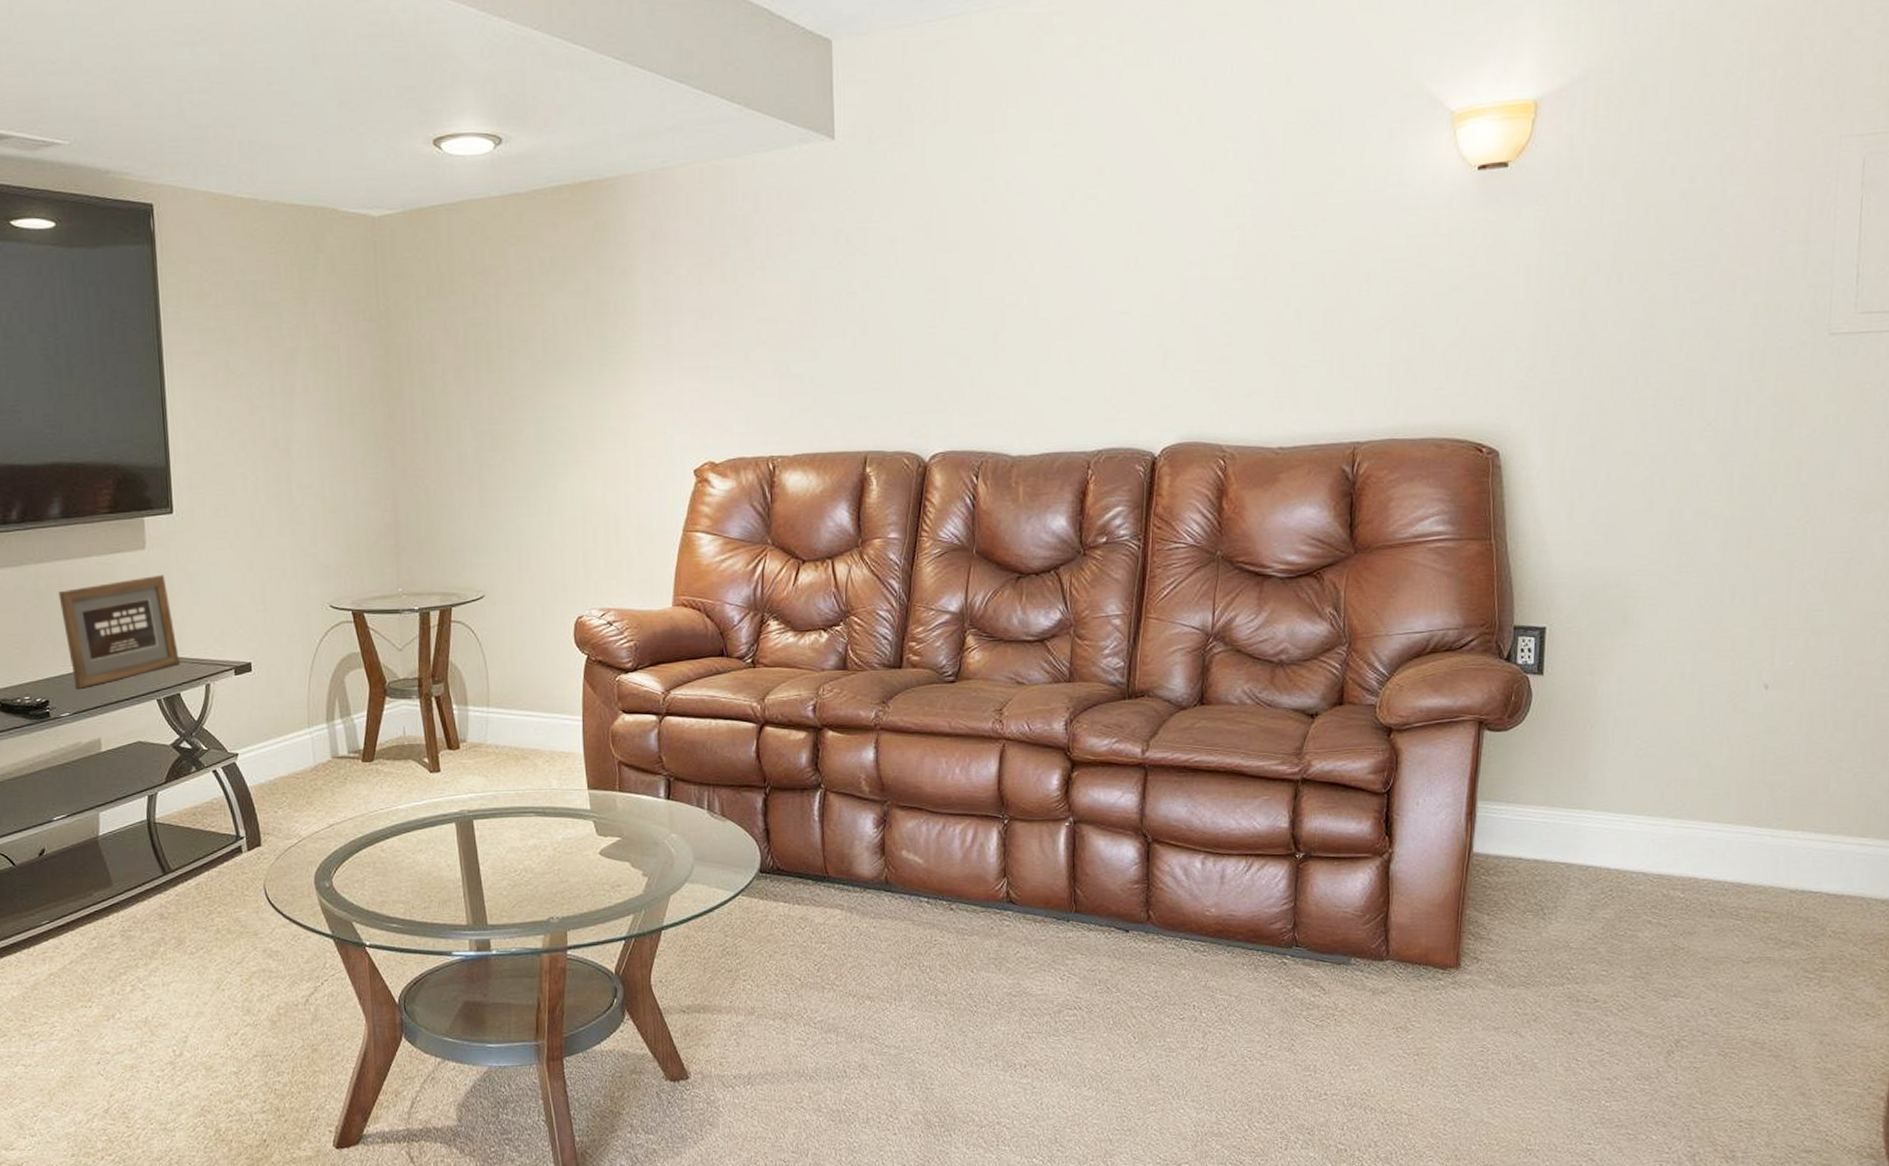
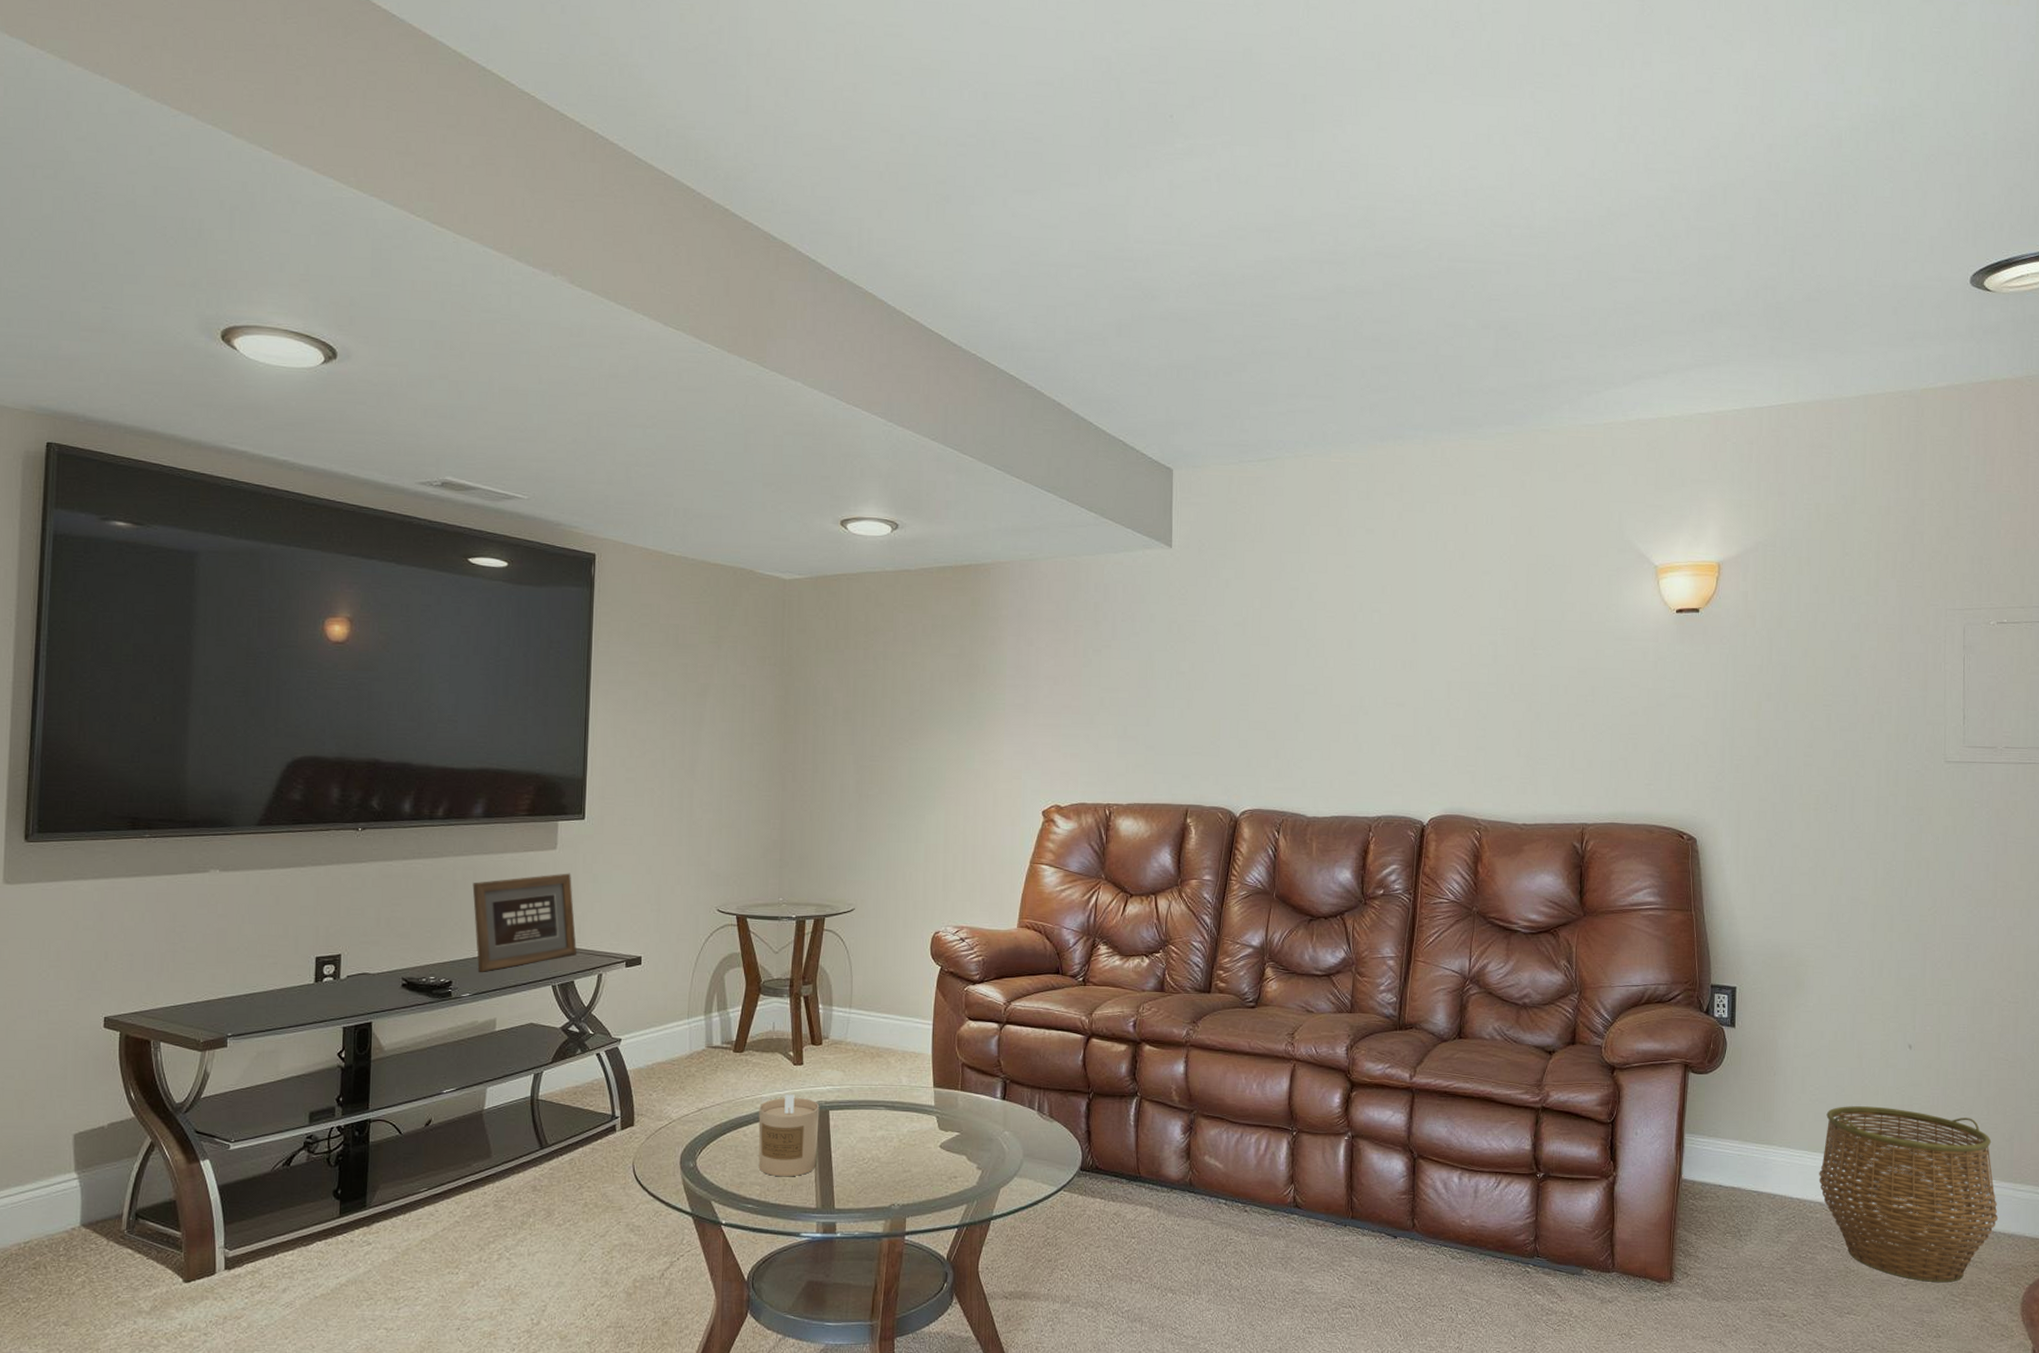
candle: none [395,804,464,894] -> present [758,1094,820,1177]
basket: none [1643,759,1870,958] -> present [1819,1106,1999,1282]

